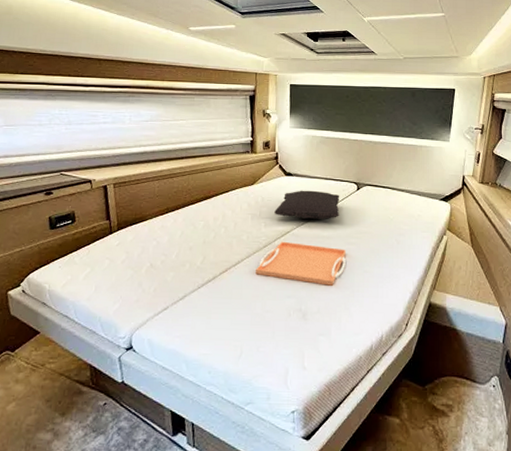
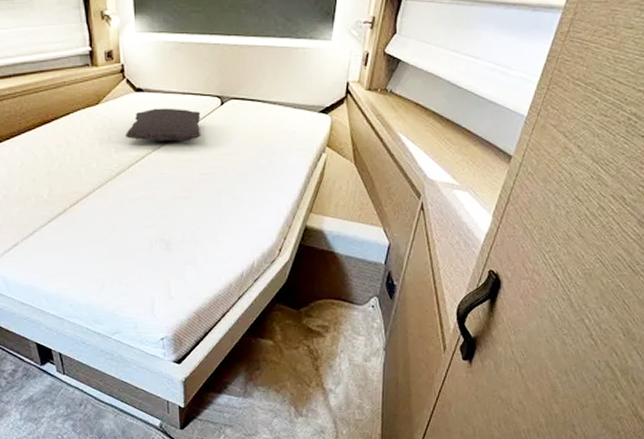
serving tray: present [256,241,346,286] -> none [110,167,211,213]

